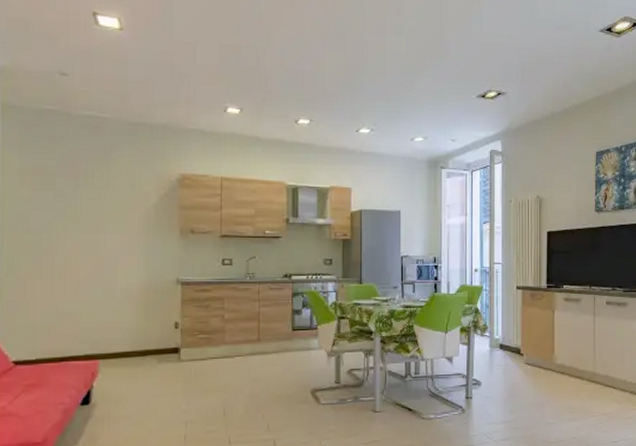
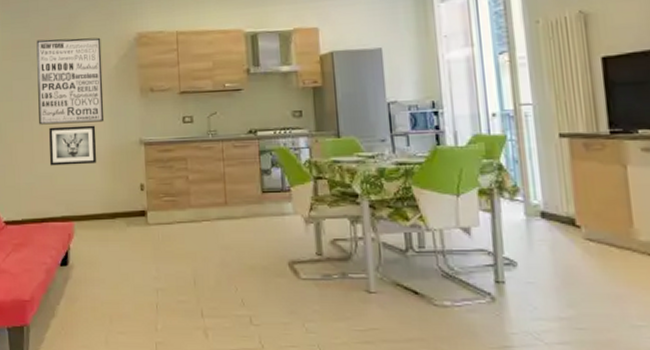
wall art: none [62,169,140,260] -> present [36,37,105,125]
wall art: none [73,263,129,303] -> present [49,125,97,166]

